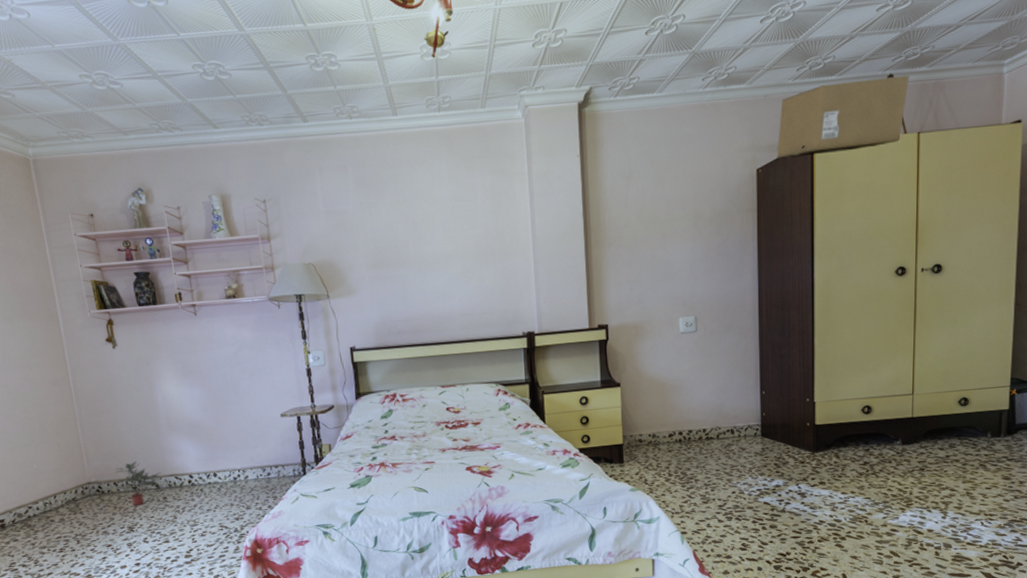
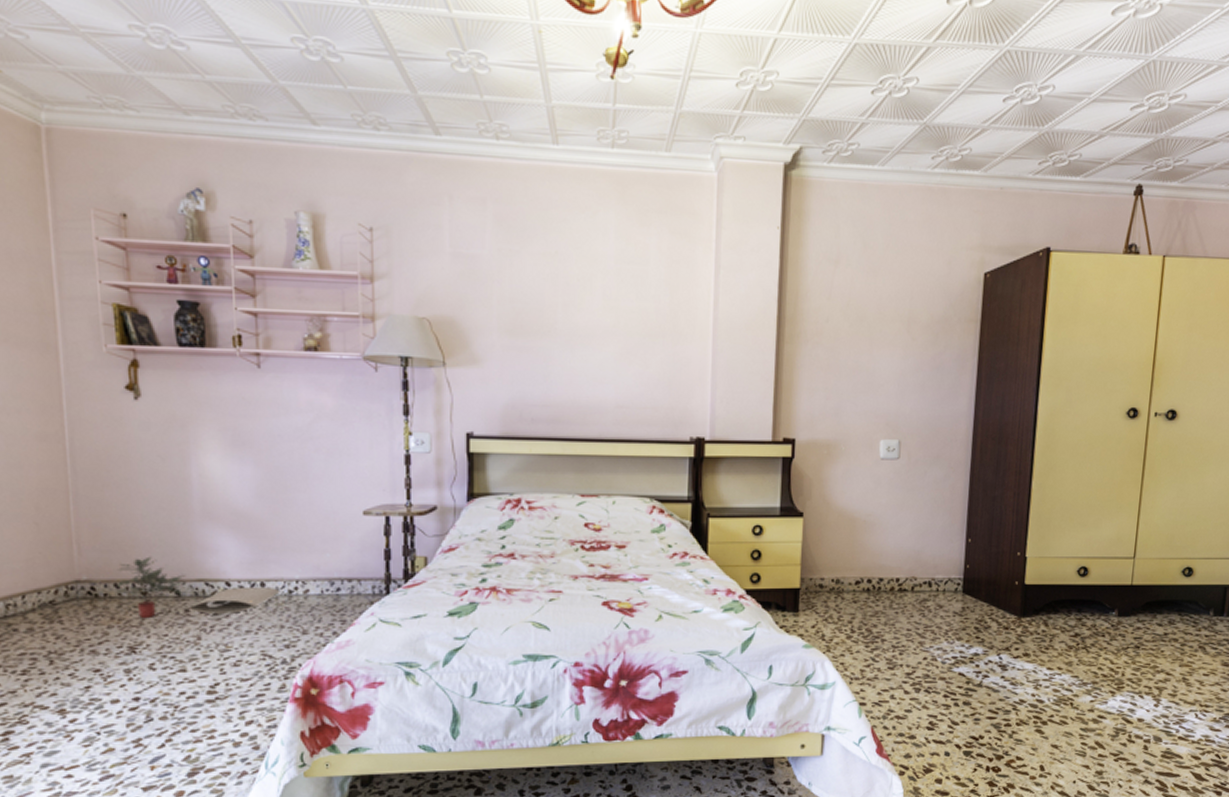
tote bag: none [165,476,228,504] -> present [188,586,281,620]
box: present [777,75,909,160] -> none [1008,184,1159,267]

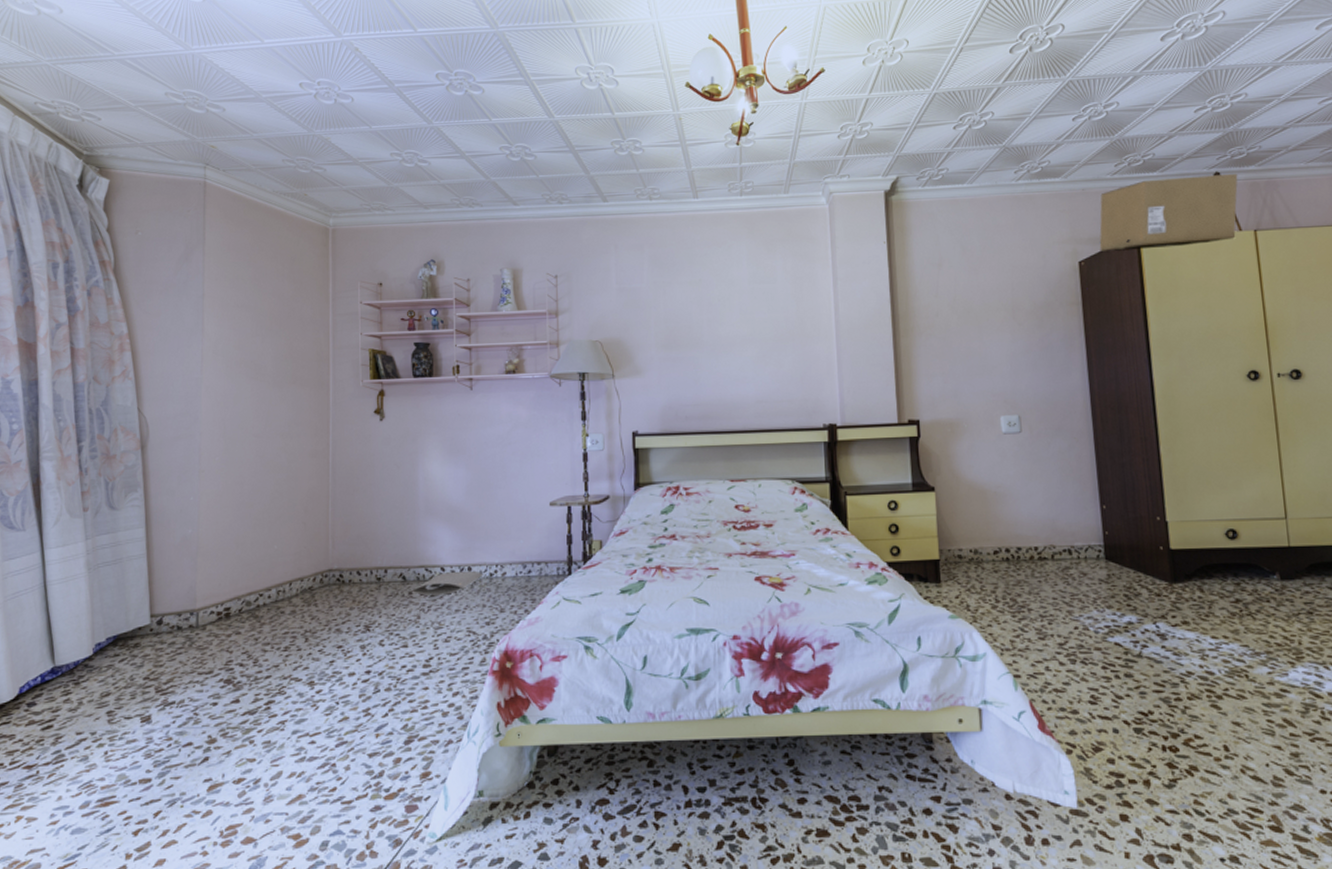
potted plant: present [116,556,187,619] -> none [358,547,411,601]
box: none [1008,184,1159,267] -> present [1099,173,1238,253]

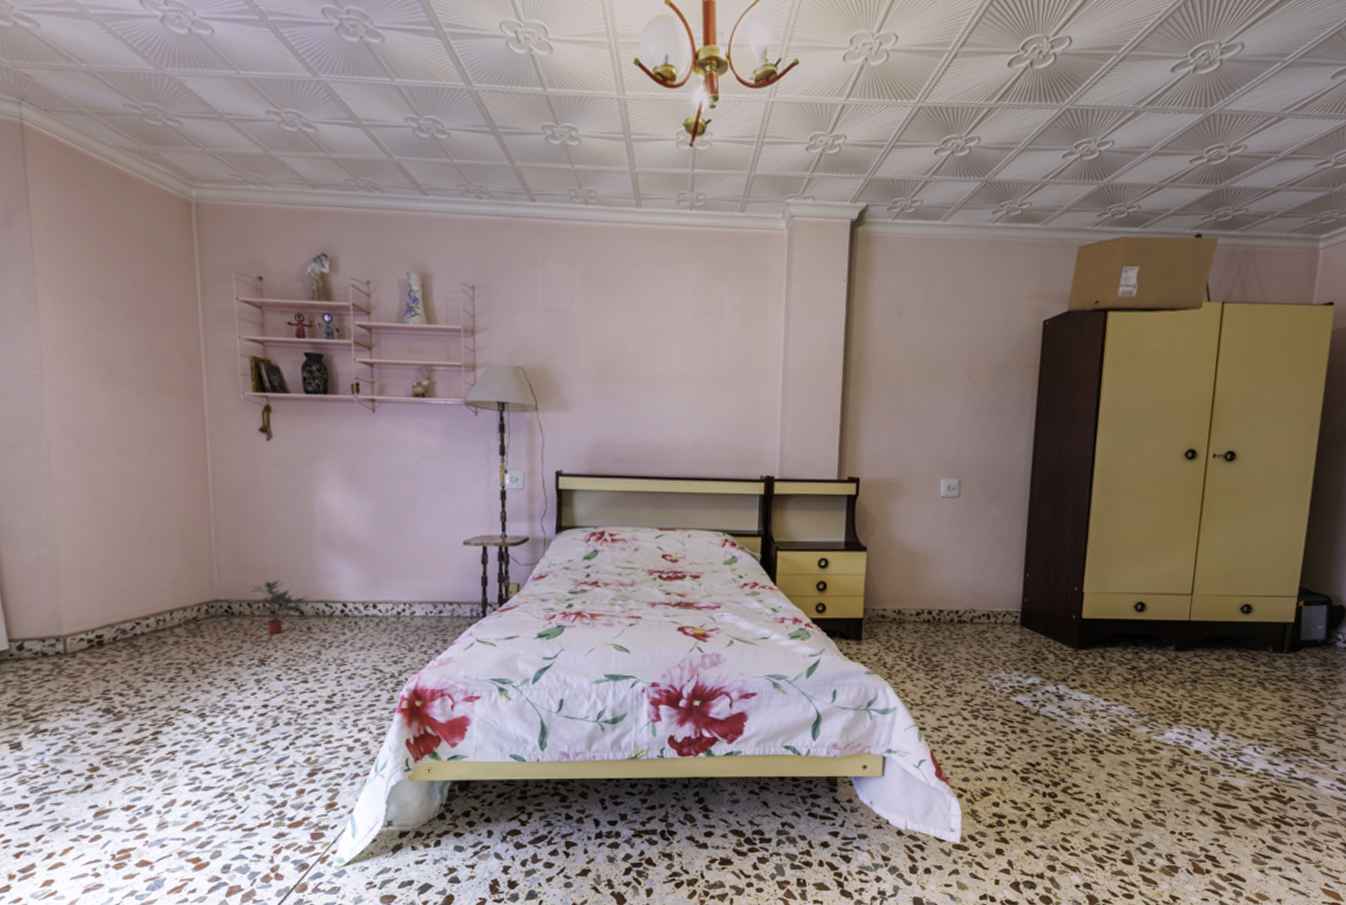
potted plant: none [358,547,411,601] -> present [249,579,309,635]
tote bag: present [411,570,484,601] -> none [310,608,390,637]

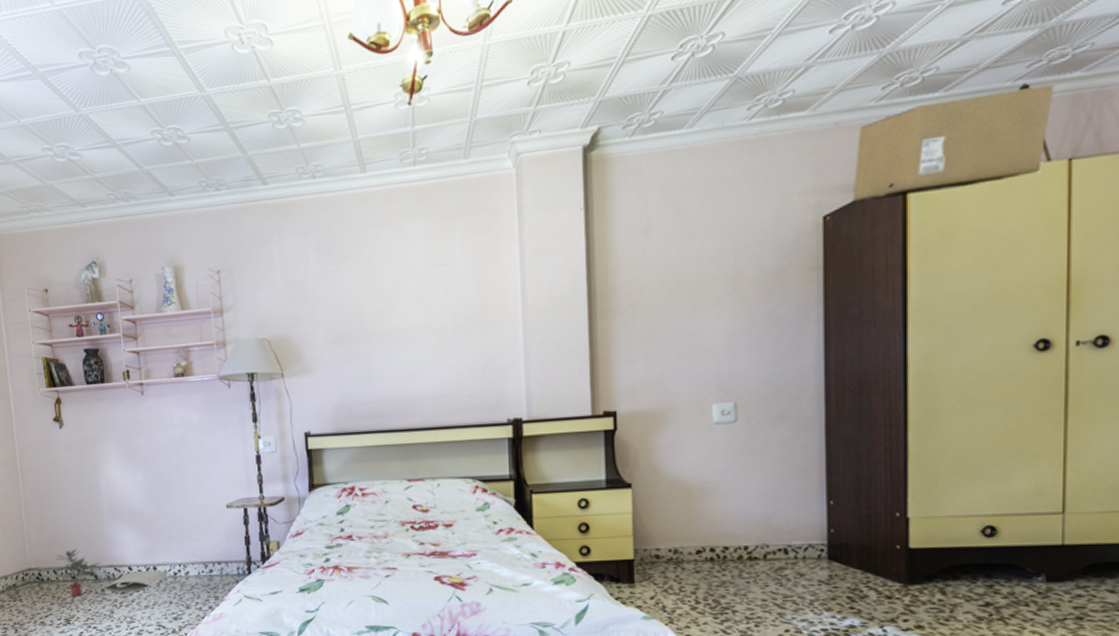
tote bag: none [310,608,390,637] -> present [103,570,168,598]

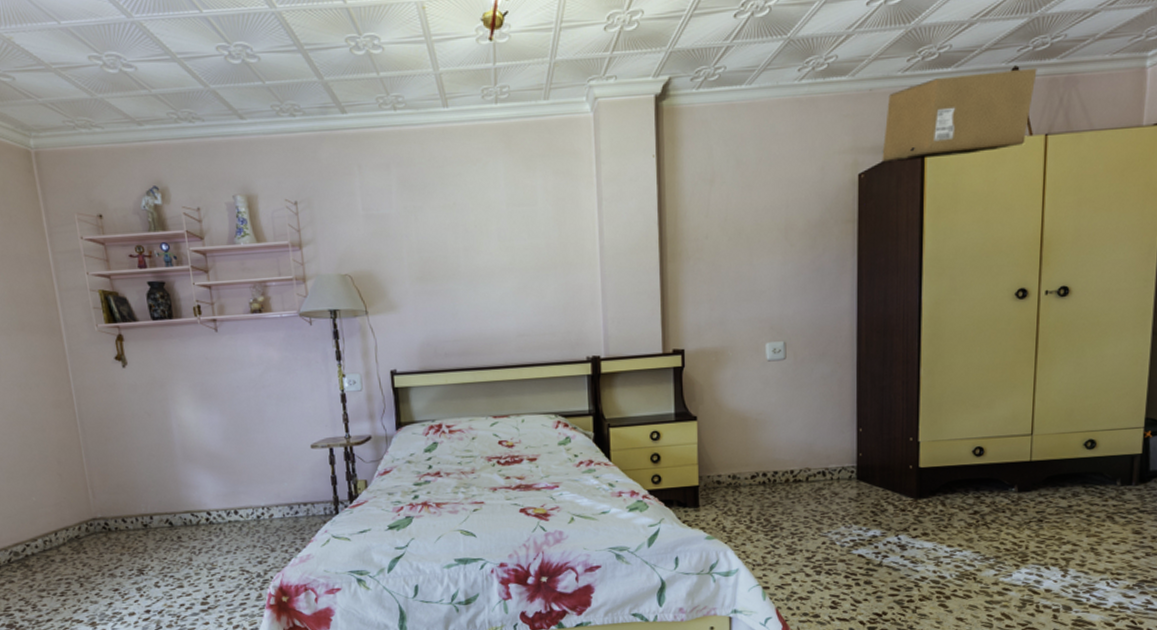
potted plant: present [55,548,102,597] -> none [124,495,177,546]
tote bag: present [103,570,168,598] -> none [180,514,251,544]

